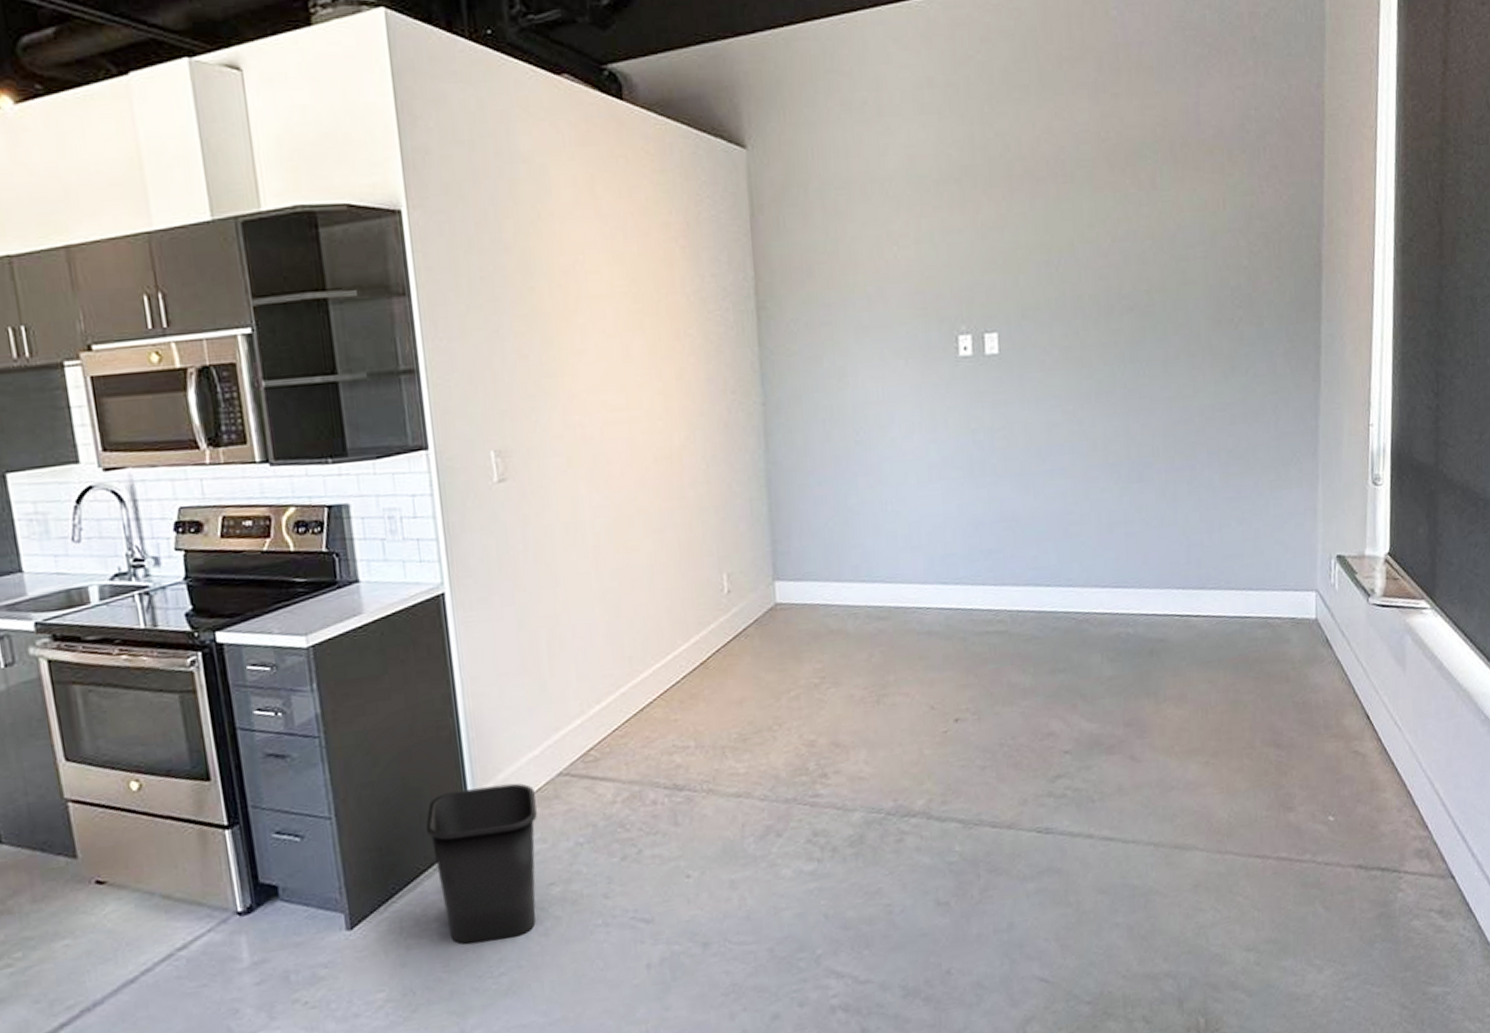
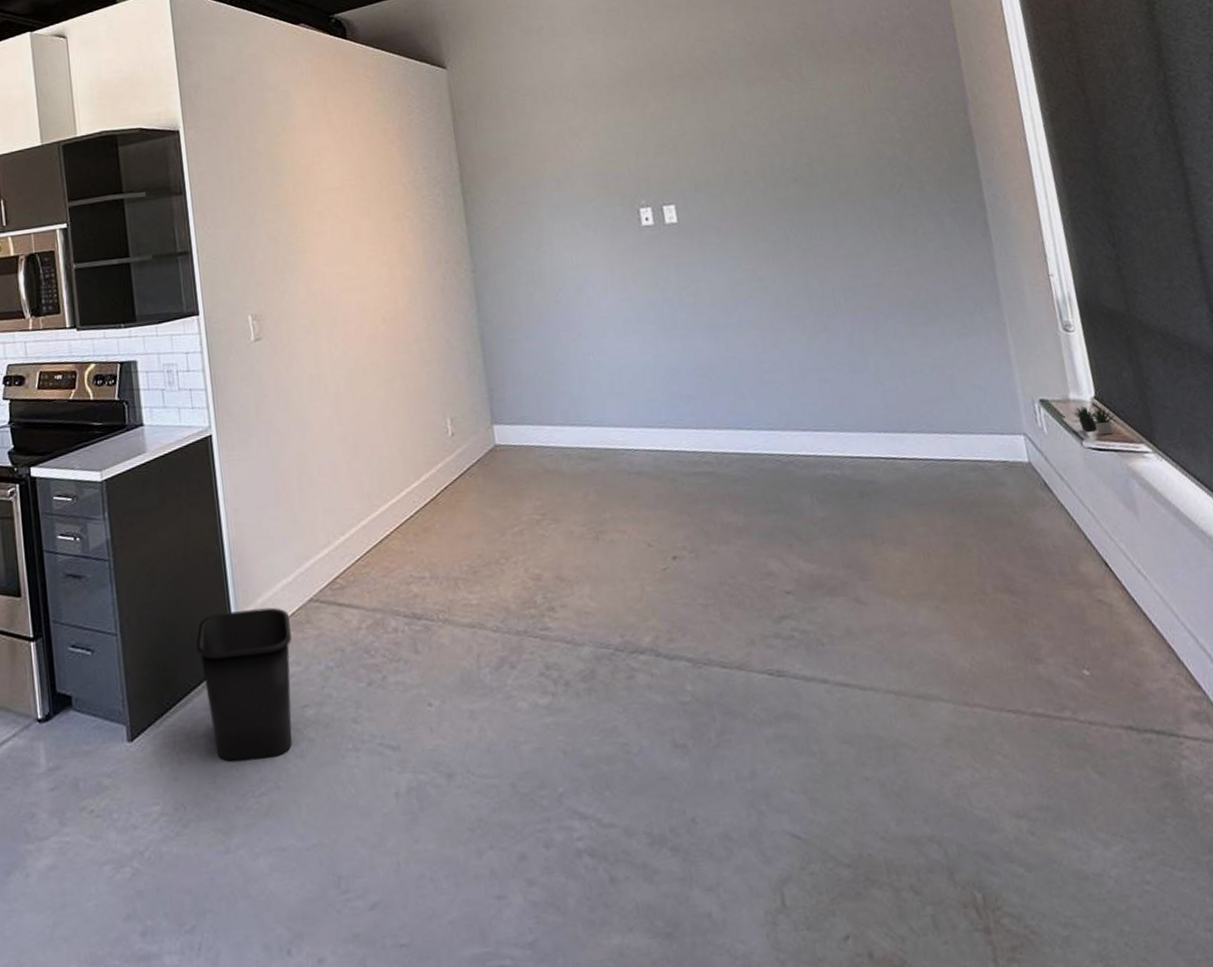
succulent plant: none [1364,561,1404,592] -> present [1070,405,1115,435]

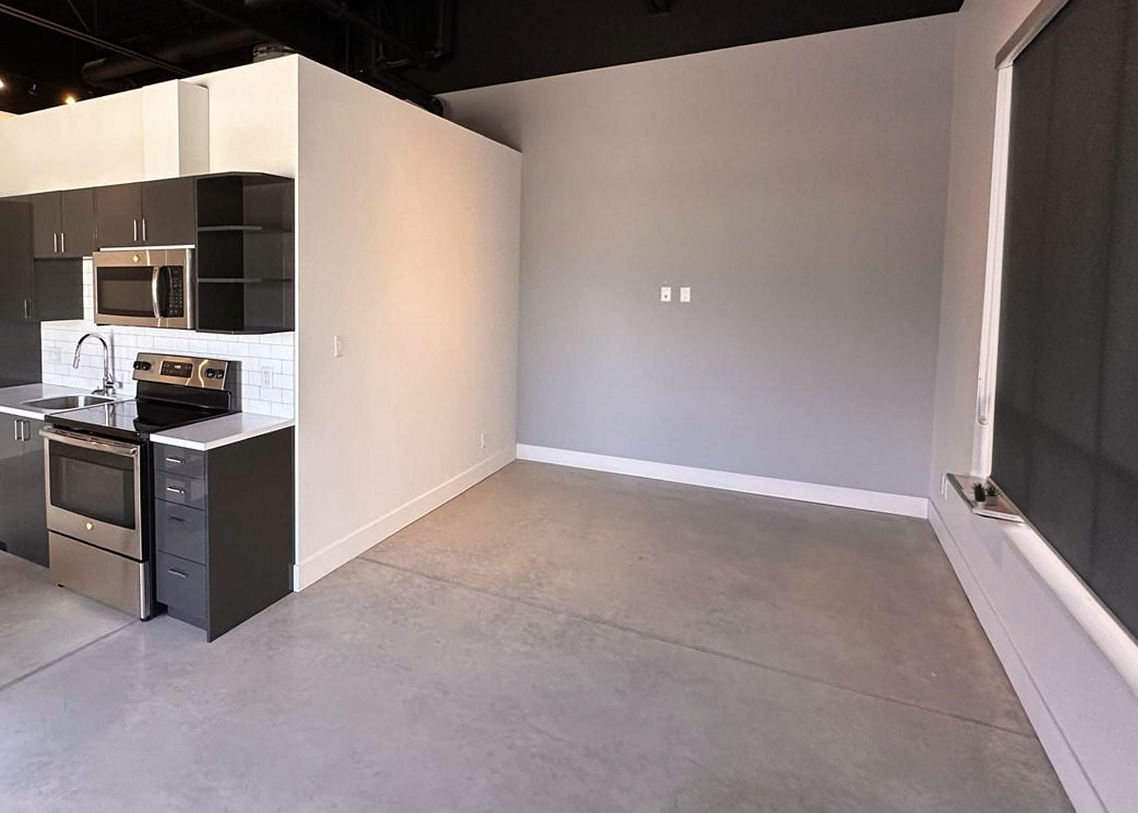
waste bin: present [195,607,292,762] -> none [265,559,339,665]

